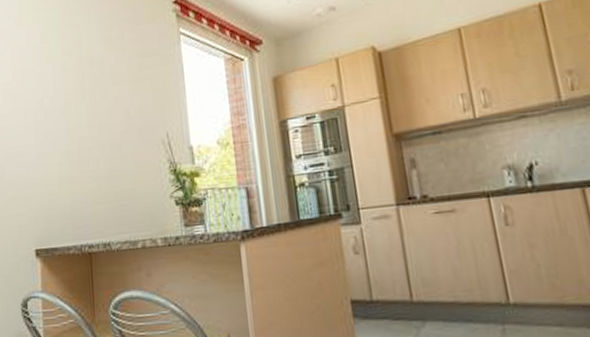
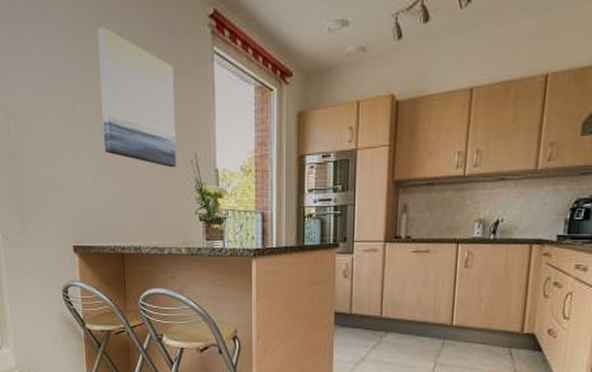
wall art: none [66,26,148,151] -> present [97,27,177,168]

